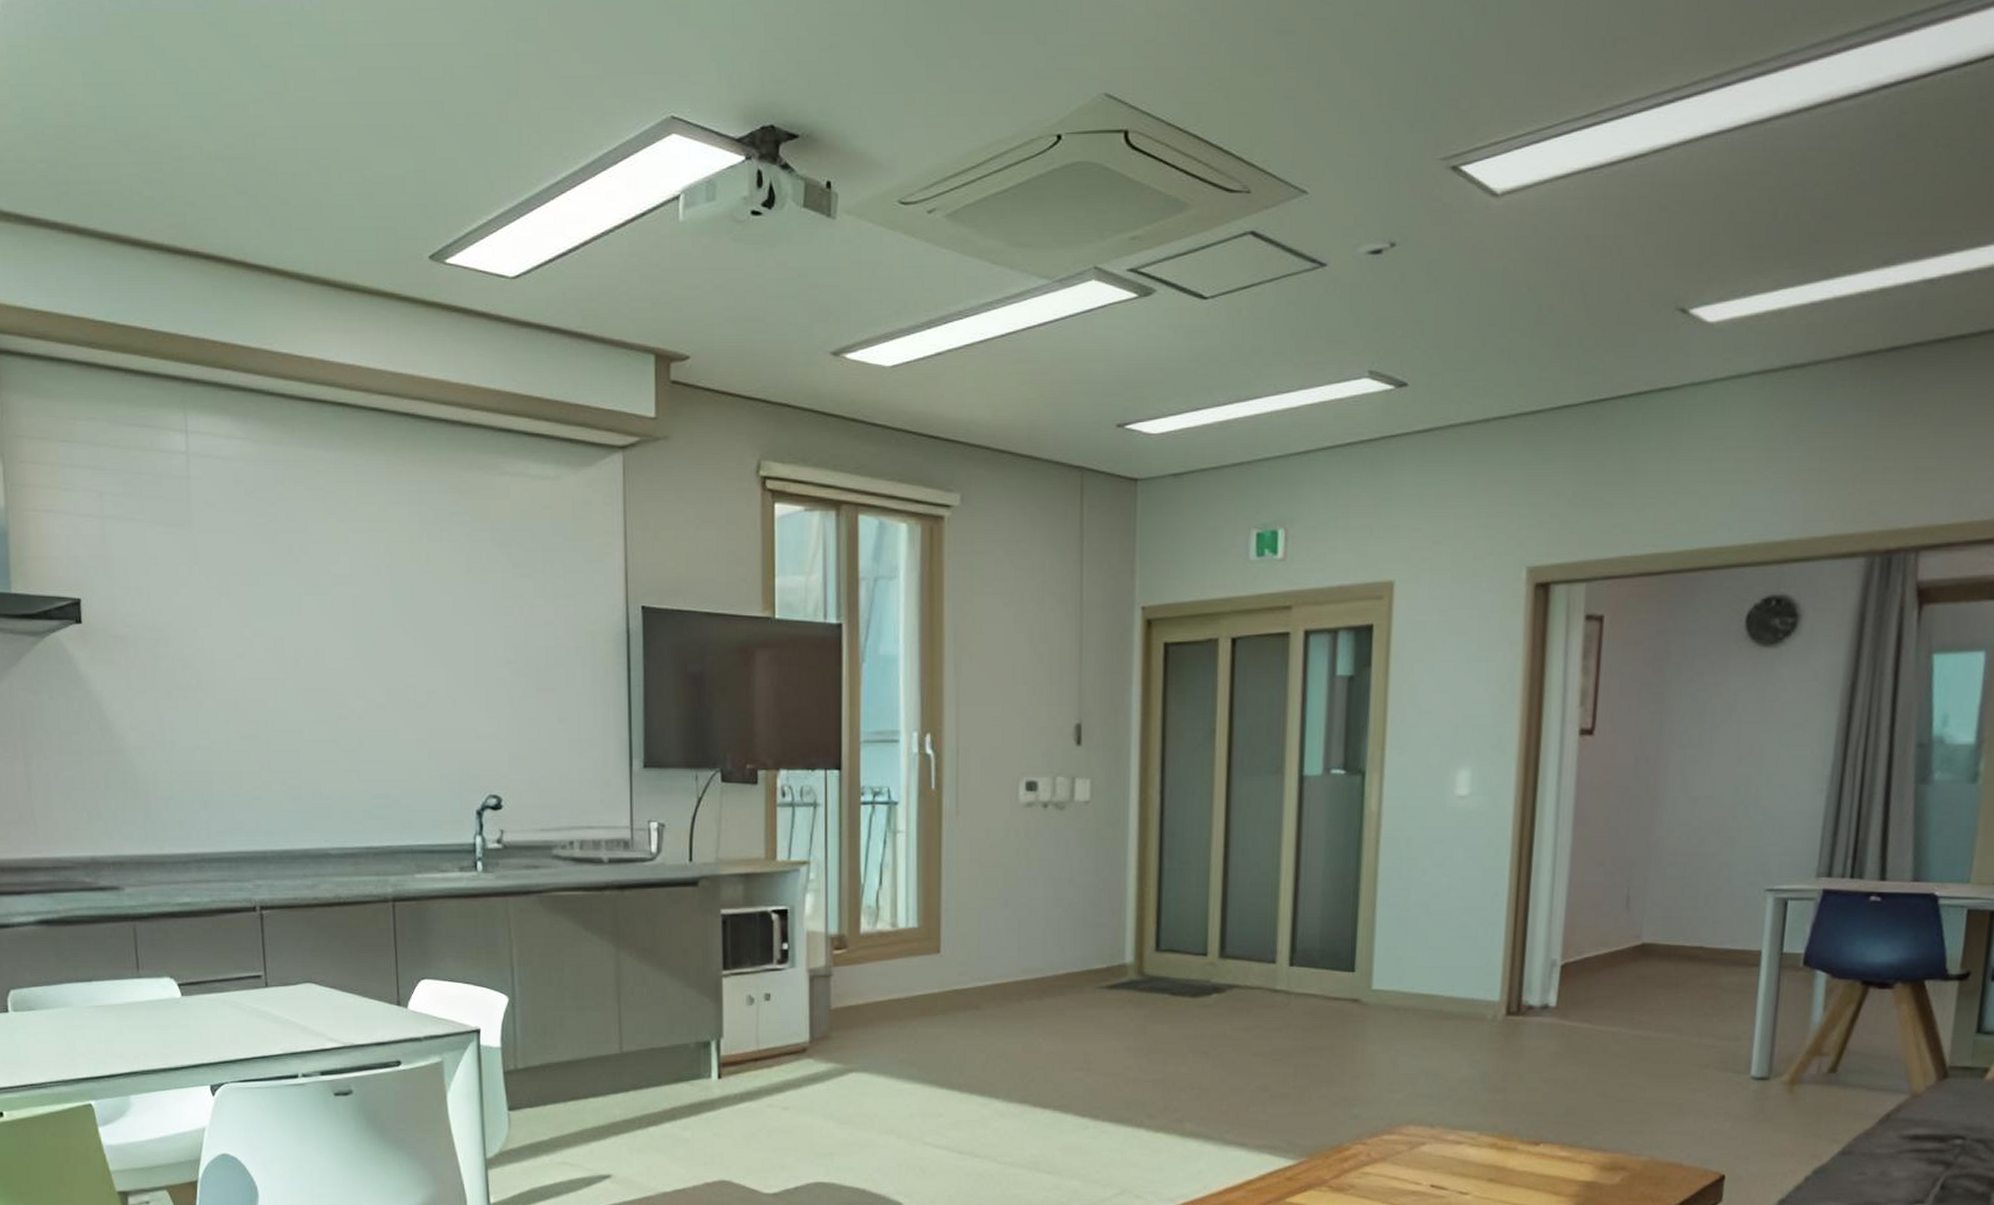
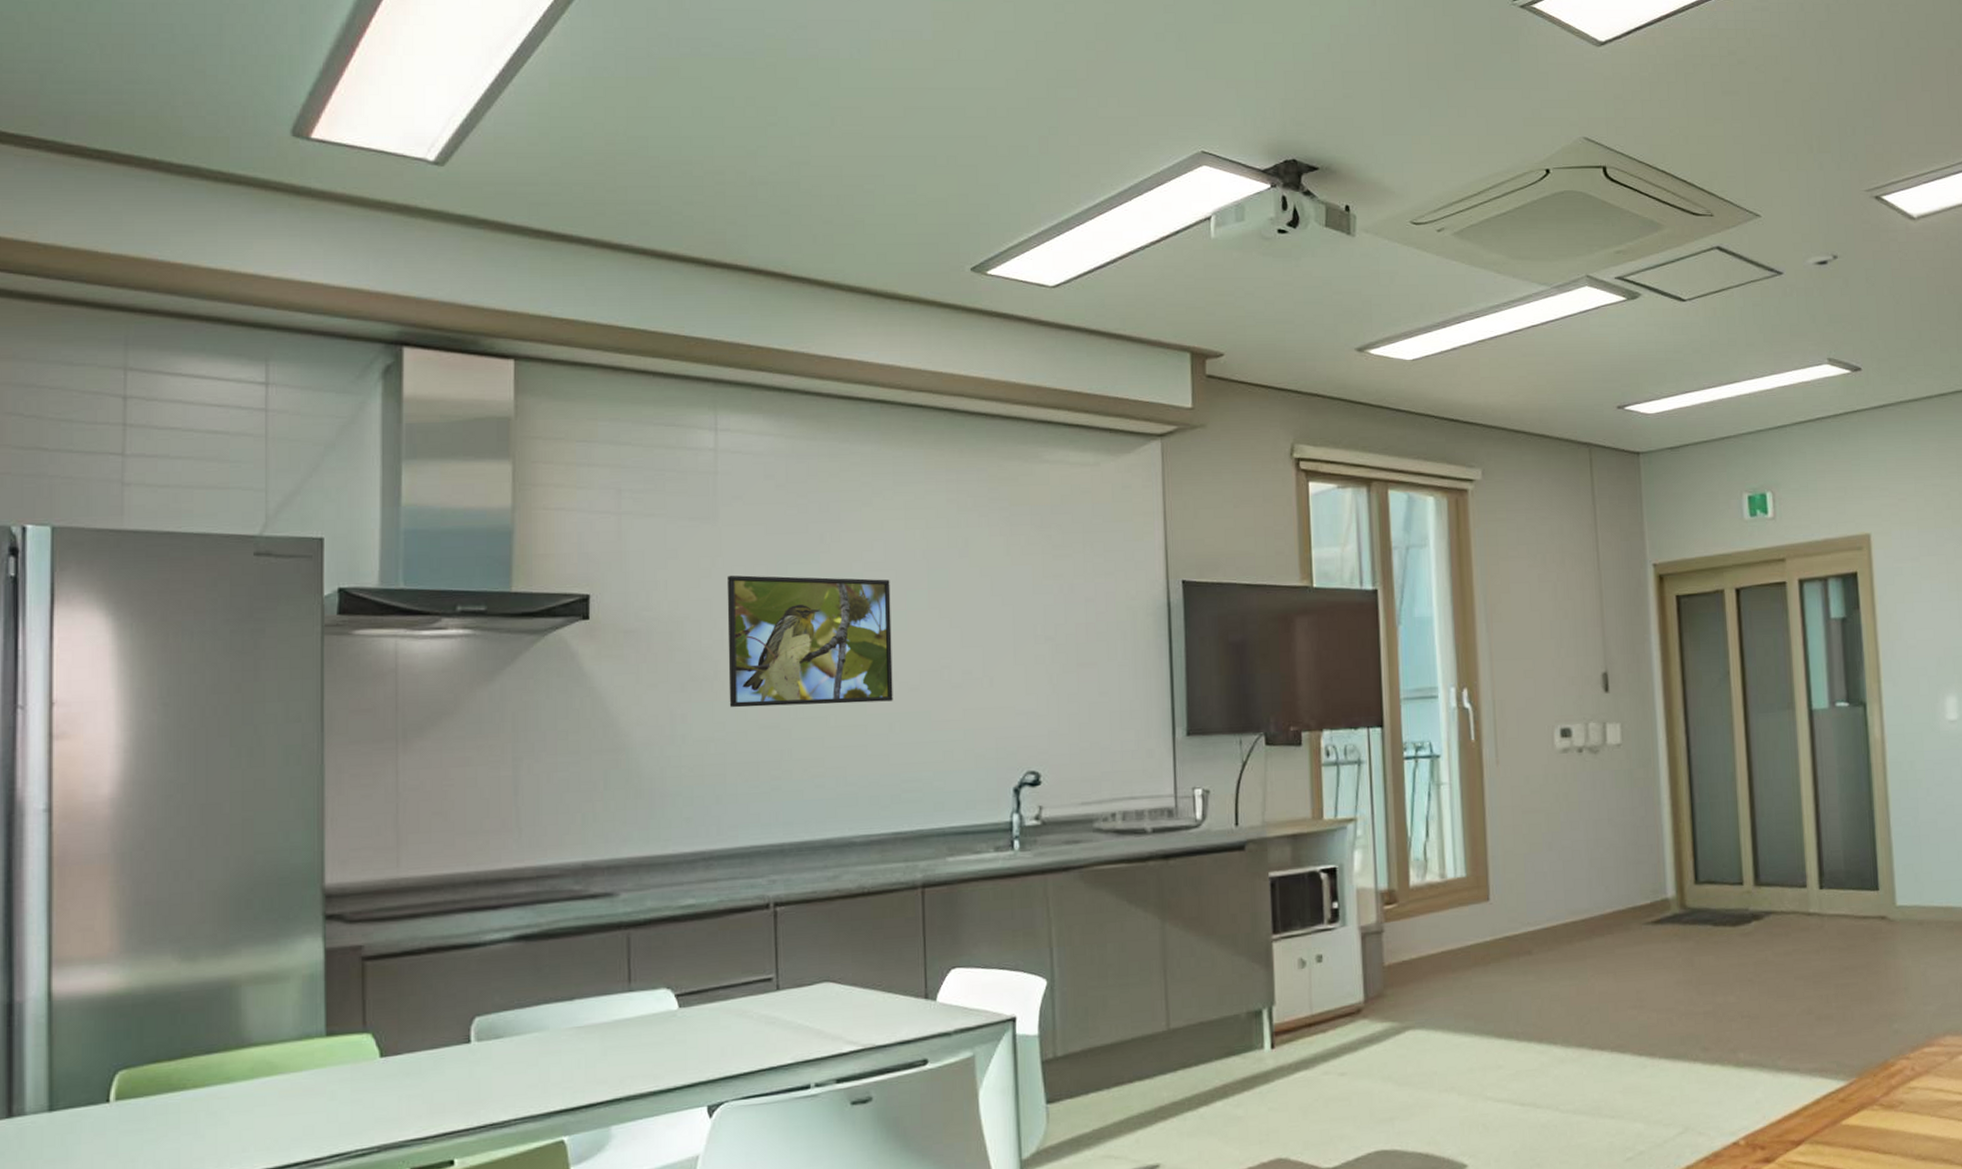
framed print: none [203,585,362,718] -> present [726,575,893,708]

